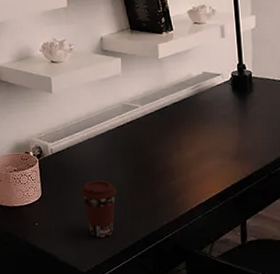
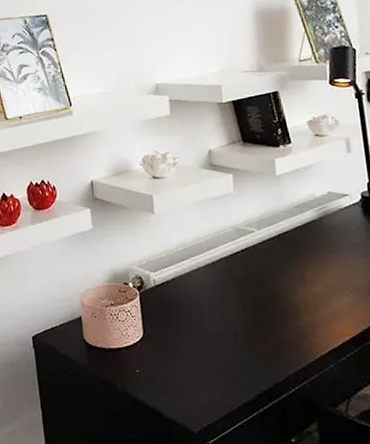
coffee cup: present [80,180,117,238] -> none [189,318,233,390]

